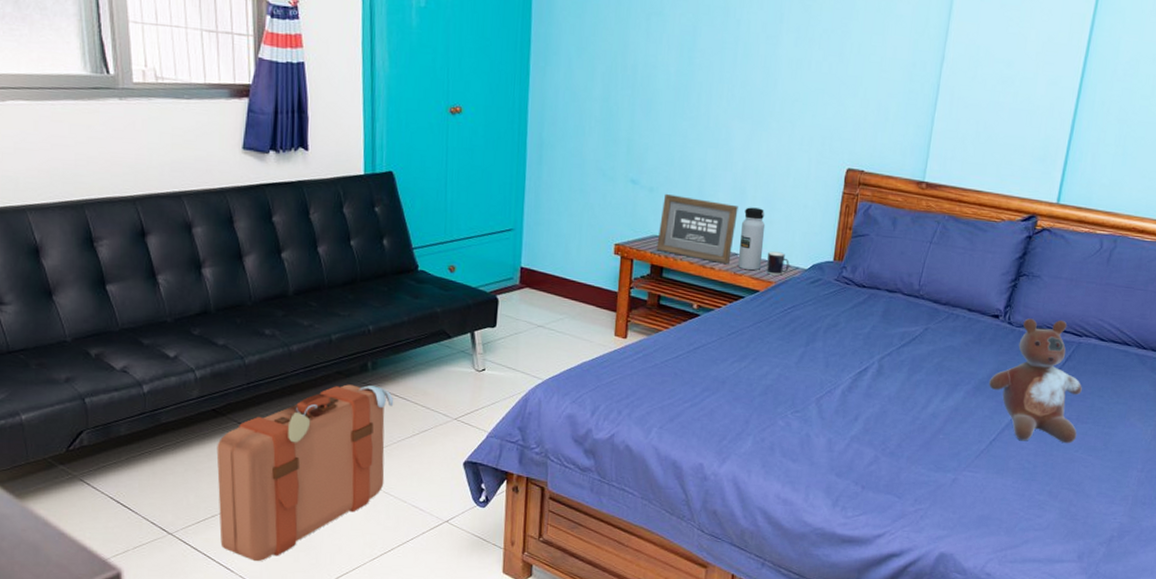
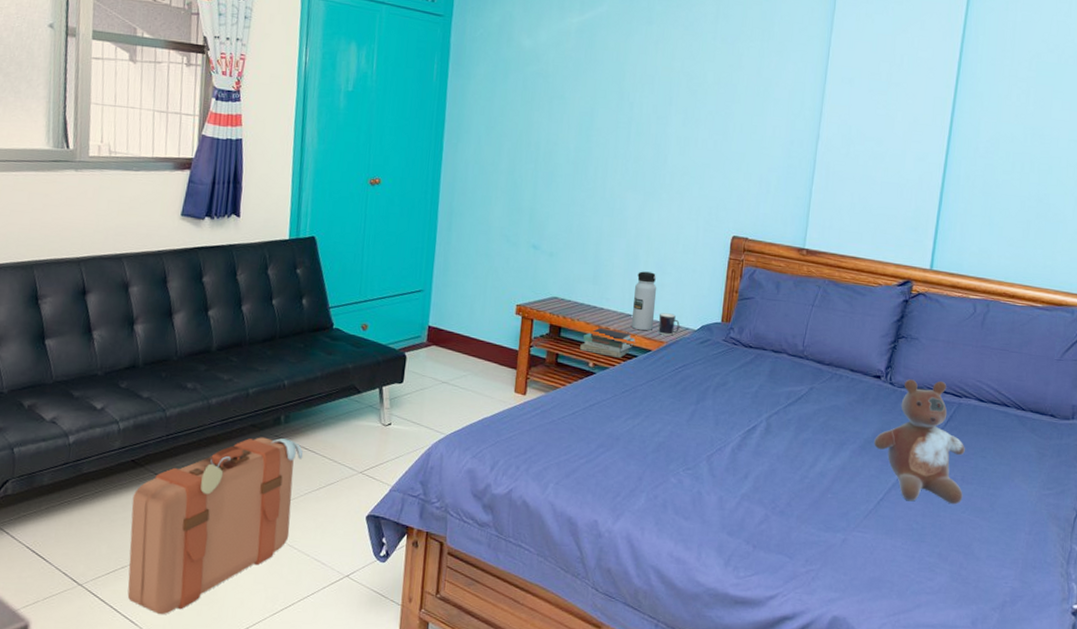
picture frame: present [656,193,738,265] -> none [555,258,632,325]
books: none [683,267,742,299] -> present [580,327,635,358]

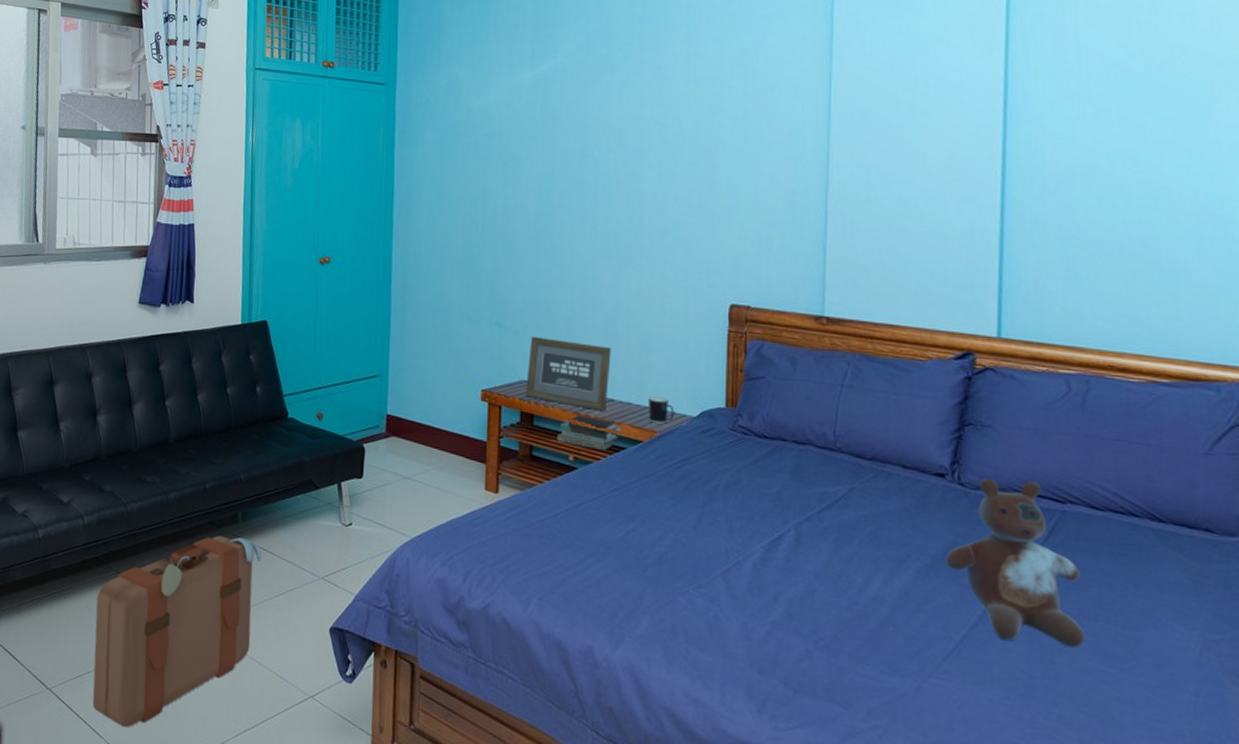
picture frame: none [555,258,632,325] -> present [525,336,611,412]
water bottle: present [632,271,657,331] -> none [616,348,643,419]

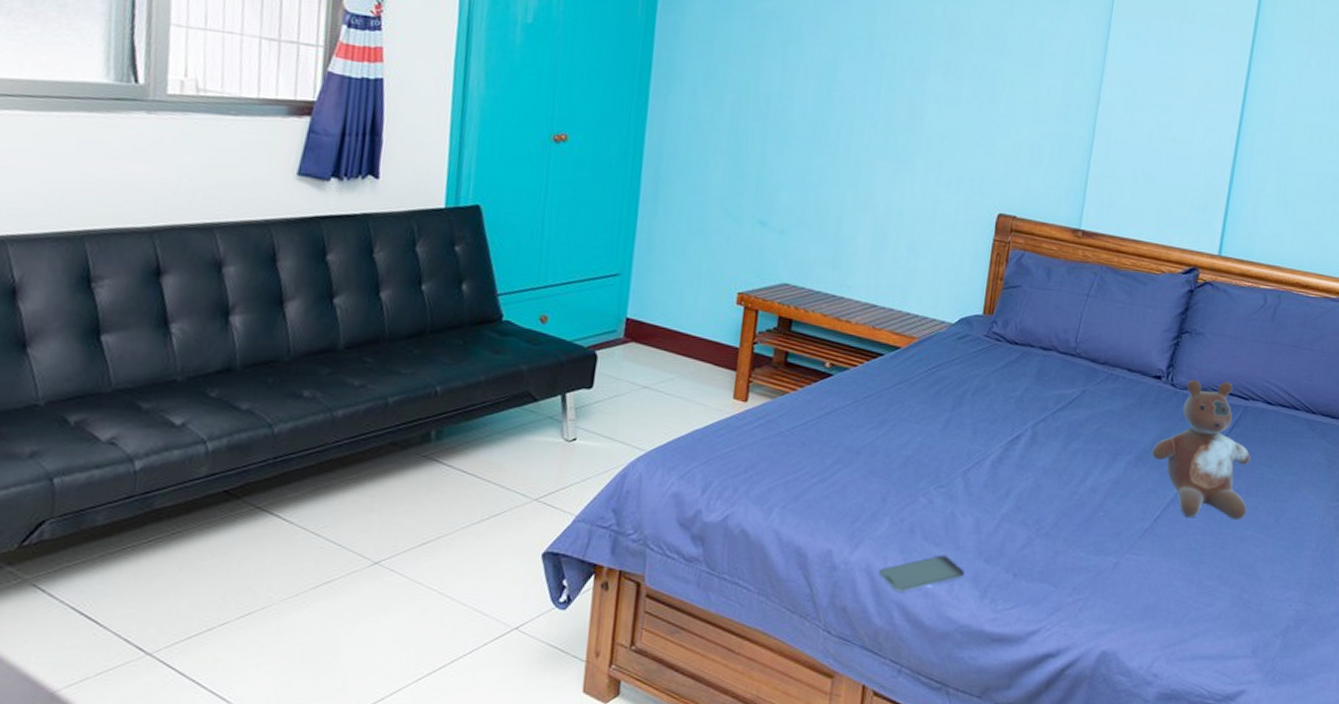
suitcase: present [92,535,262,728] -> none [216,458,461,688]
picture frame: present [525,336,611,412] -> none [785,236,879,318]
books: present [557,414,622,450] -> none [815,320,882,356]
smartphone: none [643,661,736,698] -> present [878,555,964,593]
mug: present [647,397,674,424] -> none [909,303,935,331]

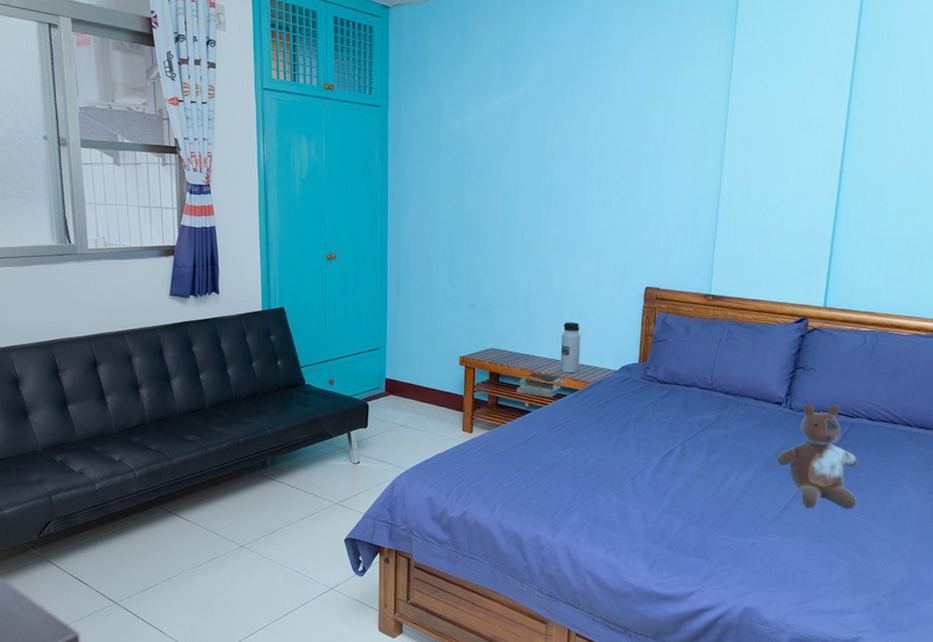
books: none [815,320,882,356] -> present [517,372,564,398]
water bottle: none [877,253,909,325] -> present [560,322,581,374]
smartphone: present [878,555,964,593] -> none [574,538,637,565]

